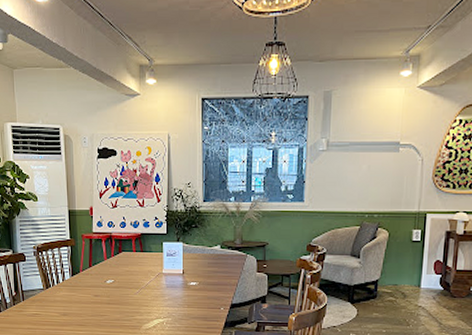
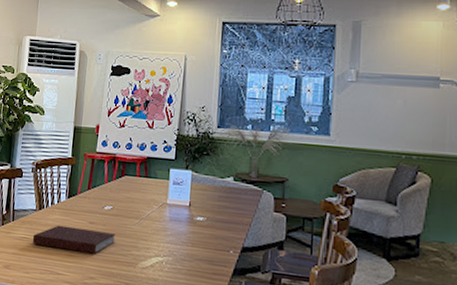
notebook: none [44,300,119,322] -> present [32,225,116,254]

